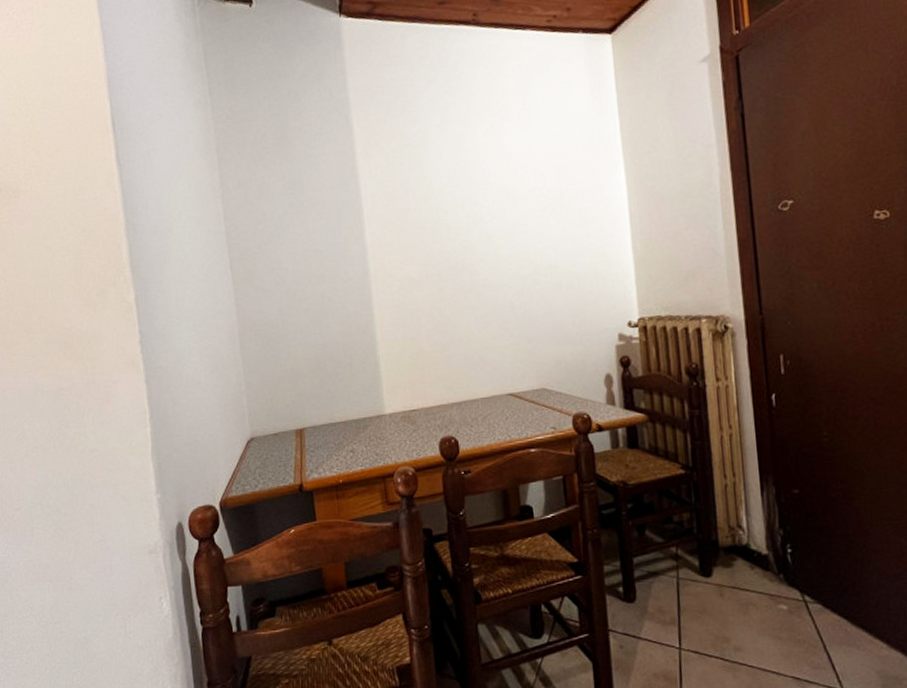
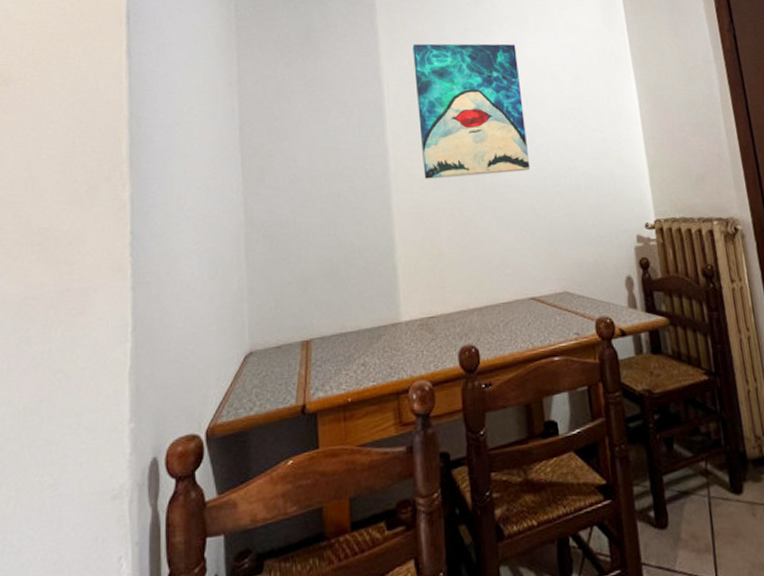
wall art: none [388,135,510,280] -> present [412,43,531,179]

